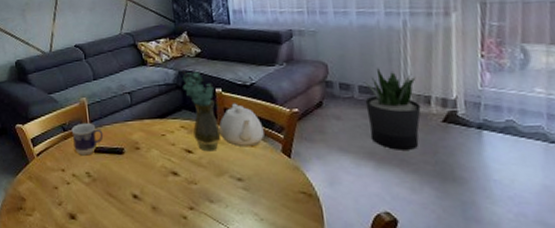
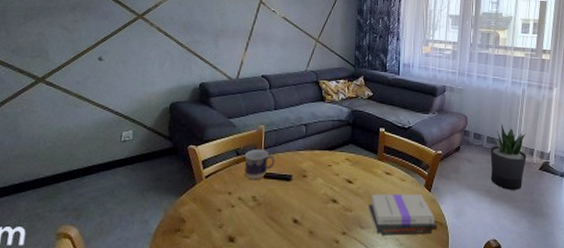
vase: present [182,69,221,152] -> none [353,109,379,183]
books: none [214,162,307,210] -> present [367,194,438,236]
teapot: present [218,103,266,146] -> none [377,142,414,180]

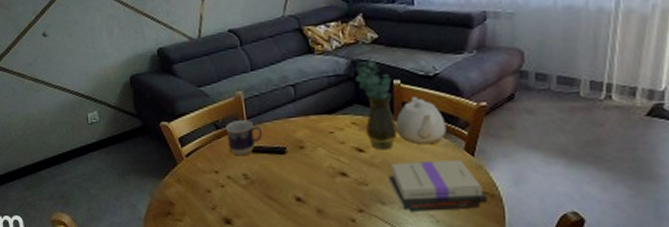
vase: none [353,109,379,183] -> present [355,58,397,150]
teapot: none [377,142,414,180] -> present [395,96,448,144]
planter: present [490,124,527,190] -> none [563,56,624,147]

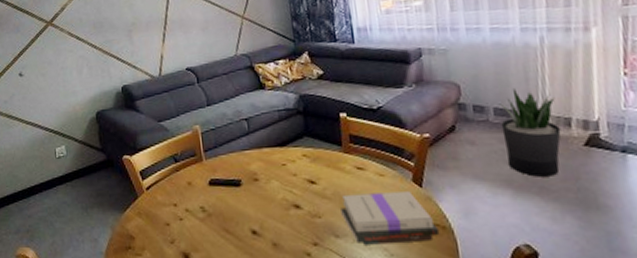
cup: present [225,119,263,156] -> none [183,152,219,189]
vase: present [355,58,397,150] -> none [303,92,347,182]
teapot: present [395,96,448,144] -> none [343,128,394,176]
planter: none [563,56,624,147] -> present [501,89,562,177]

